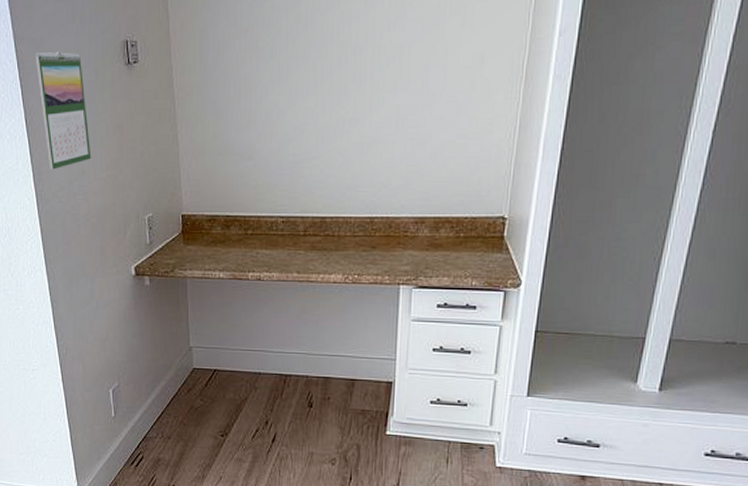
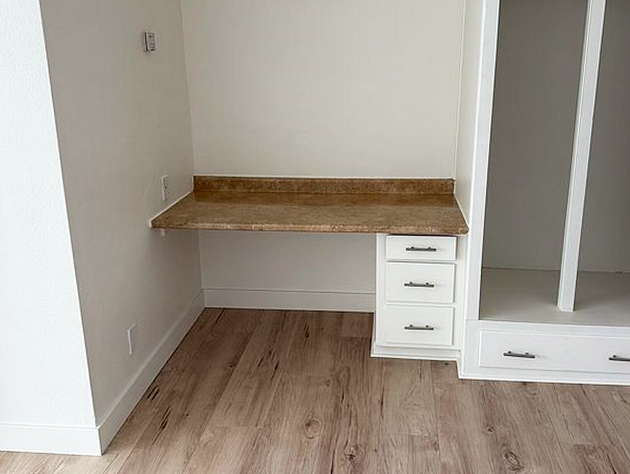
calendar: present [36,51,92,170] -> none [63,37,113,137]

